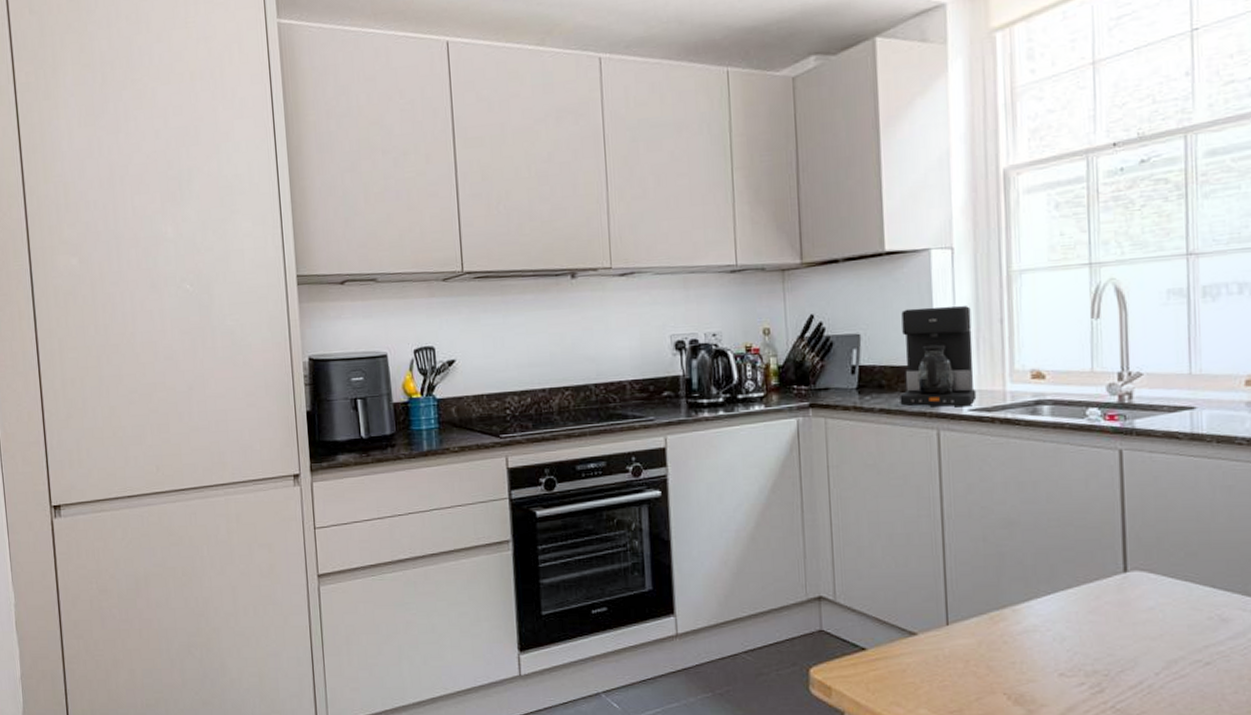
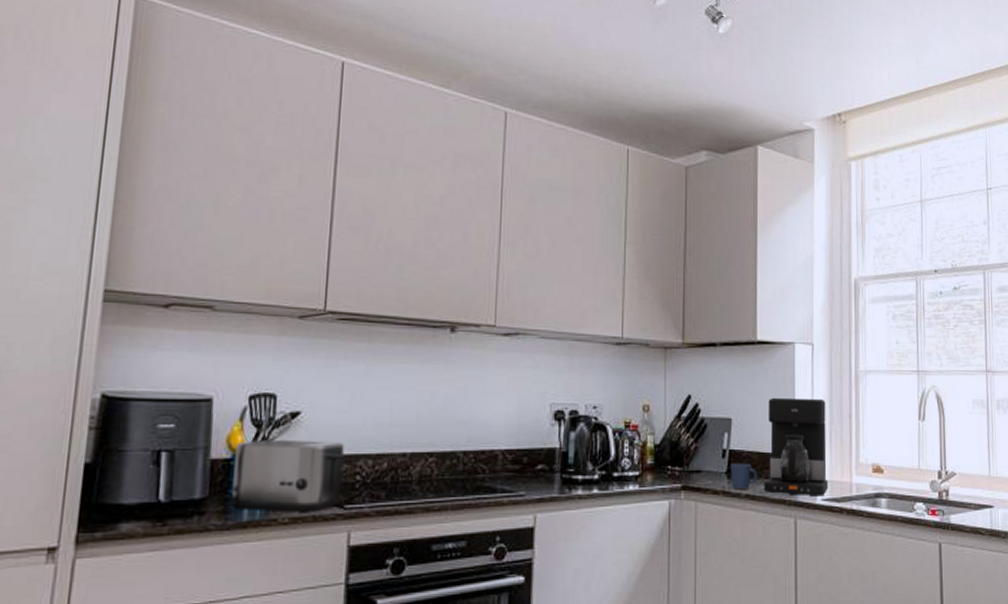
toaster: none [410,382,497,444] -> present [231,439,345,514]
mug: none [861,378,893,405] -> present [730,463,758,490]

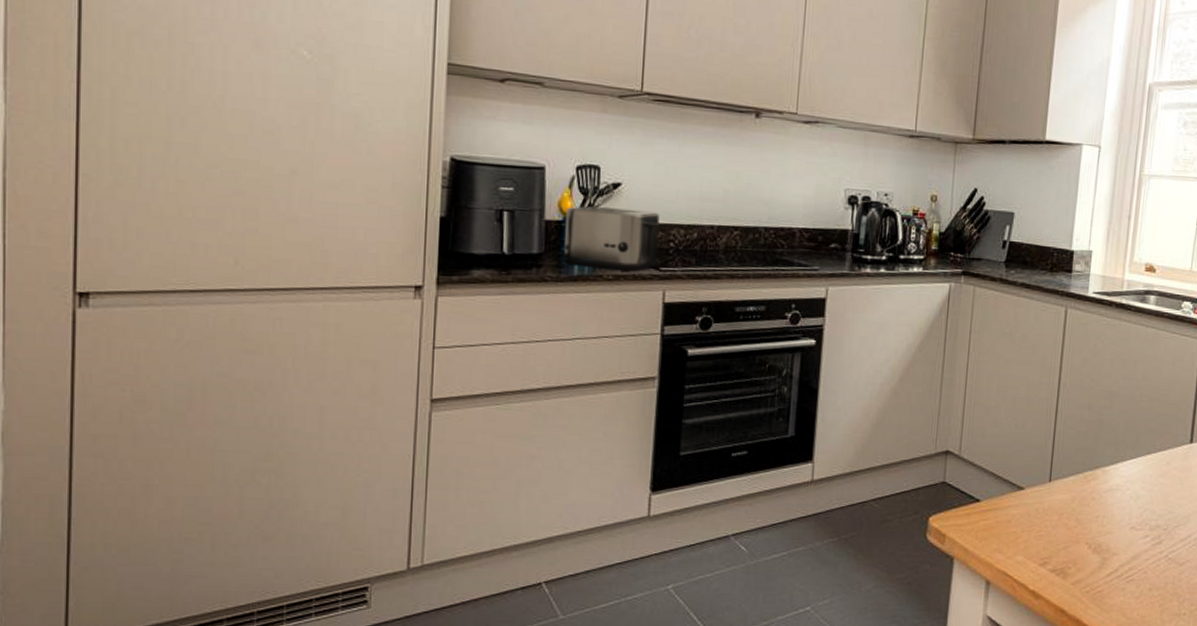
mug: present [730,463,758,490] -> none [1009,254,1035,279]
coffee maker: present [764,397,829,497] -> none [1039,195,1107,289]

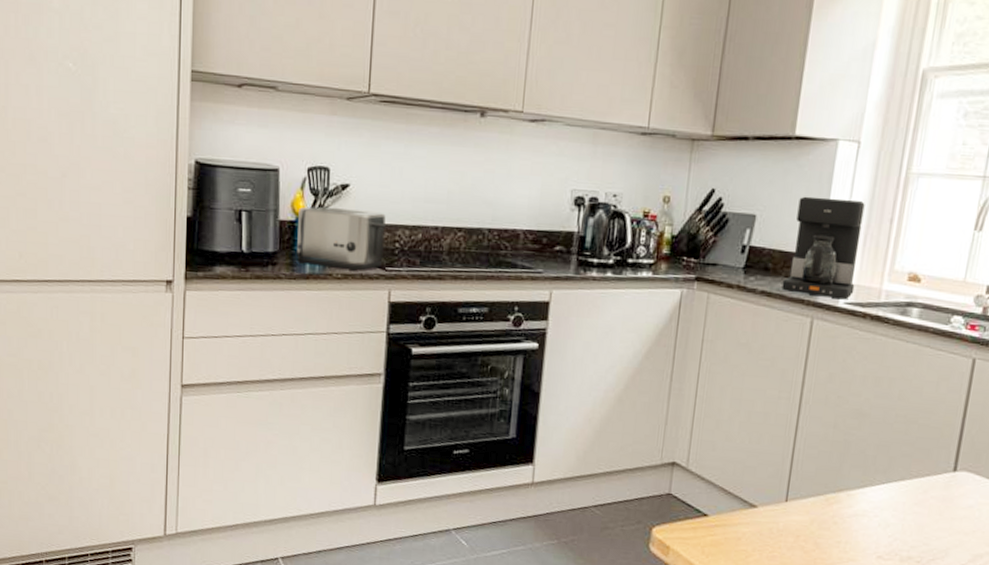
coffee maker: none [1039,195,1107,289] -> present [781,196,865,300]

